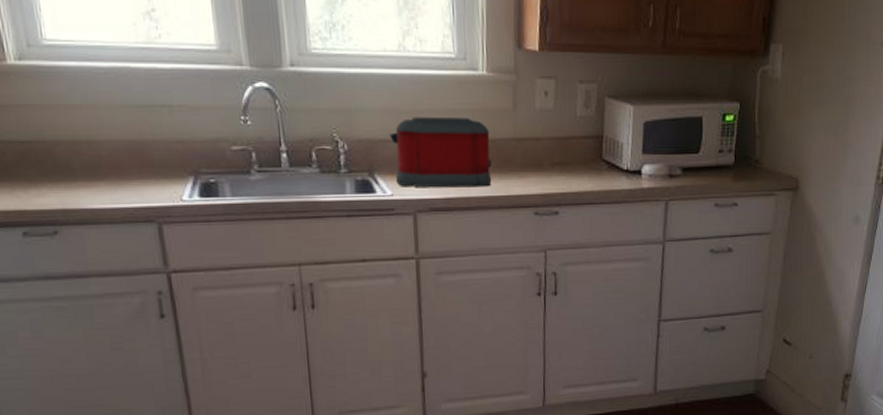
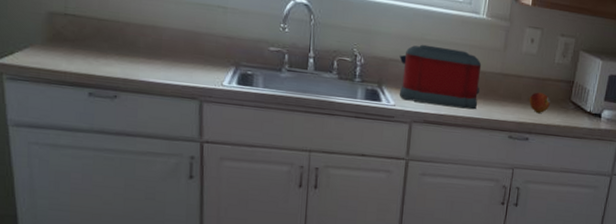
fruit: none [553,155,578,179] -> present [529,92,550,113]

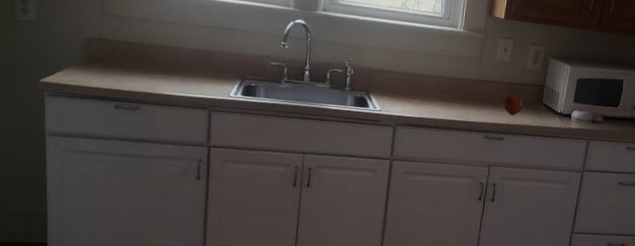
toaster: present [399,44,482,110] -> none [384,56,460,113]

